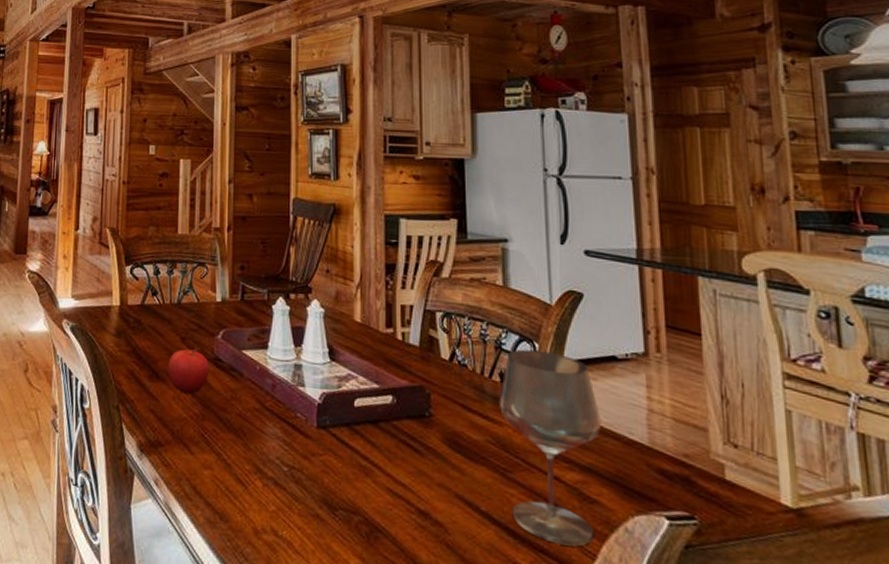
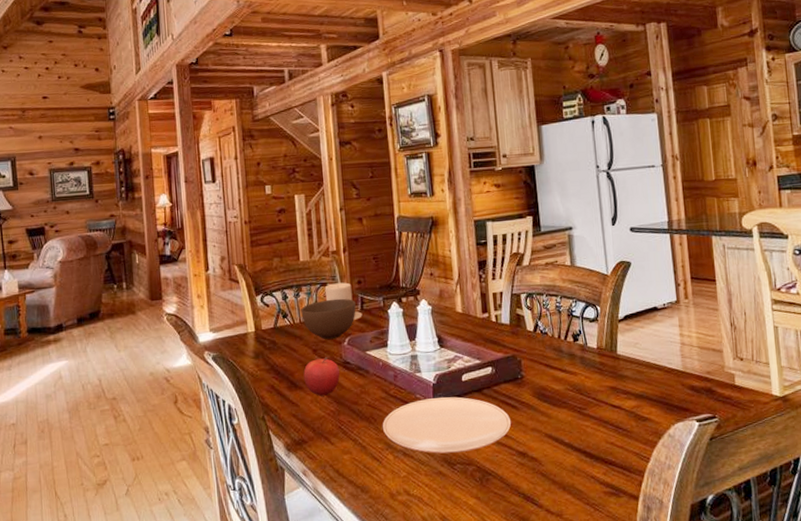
bowl: none [173,282,236,330] -> present [301,298,356,340]
candle: none [202,264,242,311] -> present [324,282,363,320]
plate: none [252,420,413,497] -> present [382,397,512,454]
wine glass: present [498,349,602,547] -> none [572,311,649,456]

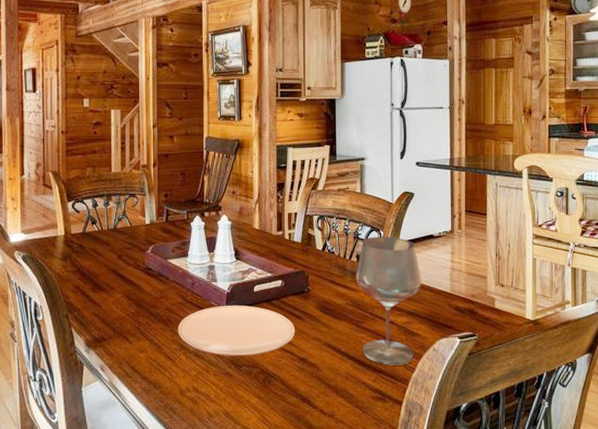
bowl: present [301,298,356,340] -> none [110,209,161,247]
fruit: present [303,357,340,396] -> none [108,263,141,298]
candle: present [324,282,363,320] -> none [133,195,167,230]
wine glass: none [572,311,649,456] -> present [355,236,422,366]

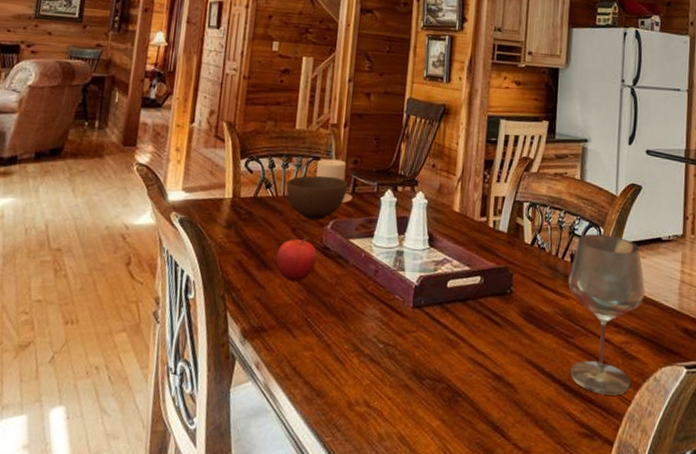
fruit: none [108,263,141,298] -> present [276,238,317,282]
bowl: none [110,209,161,247] -> present [286,175,348,220]
candle: none [133,195,167,230] -> present [315,158,353,203]
plate: present [177,305,296,357] -> none [352,301,492,367]

